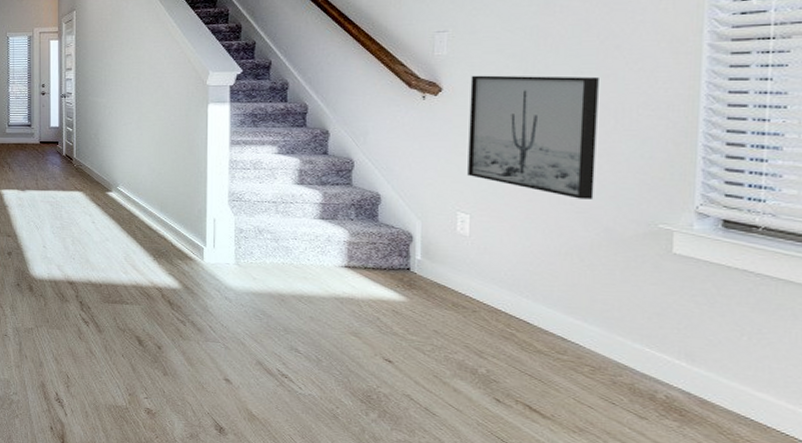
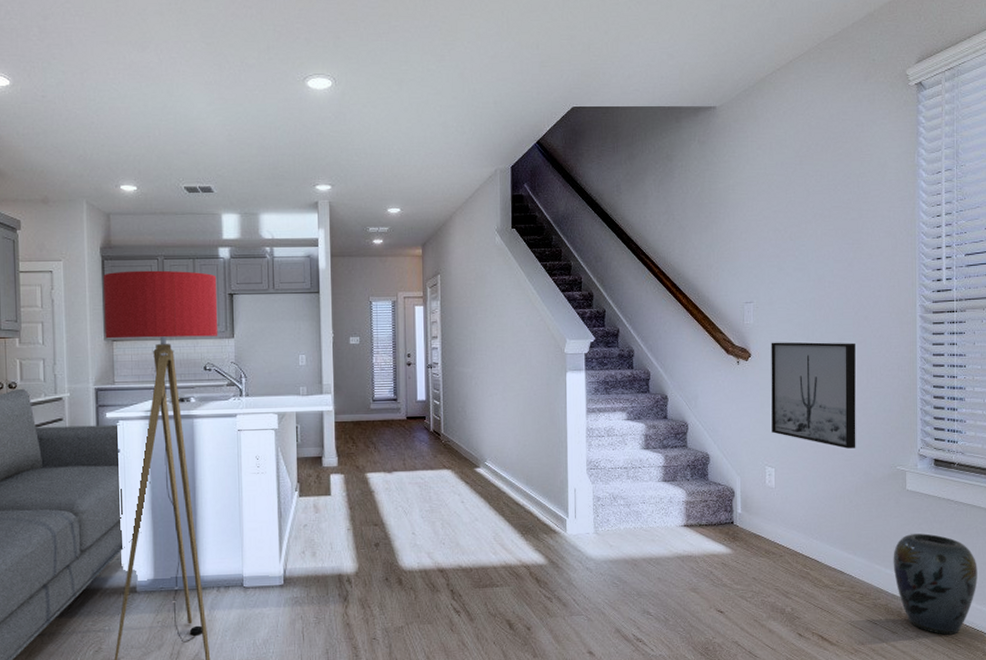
vase: none [645,306,792,435] -> present [893,533,977,635]

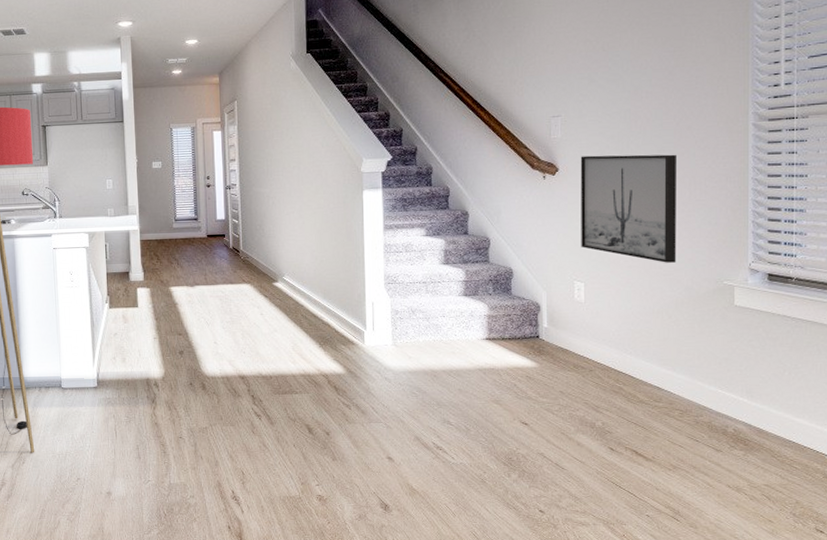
vase: present [893,533,977,635] -> none [718,350,818,455]

